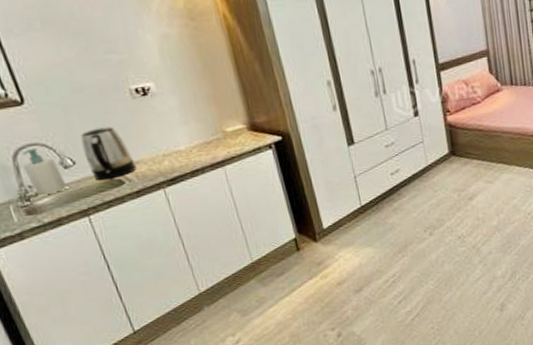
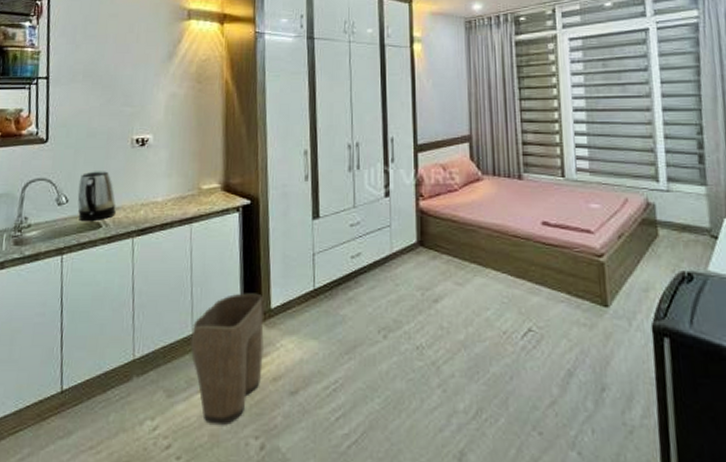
soap bottle: present [22,147,67,196] -> none [26,182,55,229]
laundry basket: none [251,218,328,327] -> present [190,293,264,425]

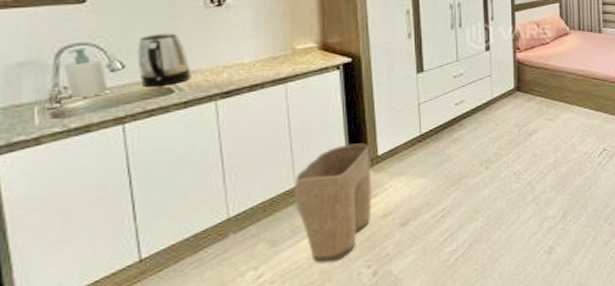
soap bottle: none [26,182,55,229] -> present [64,47,108,99]

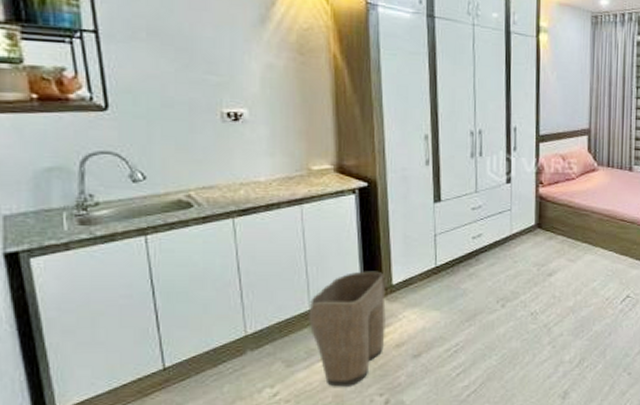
soap bottle: present [64,47,108,99] -> none [89,156,131,207]
kettle: present [137,33,191,88] -> none [157,146,209,201]

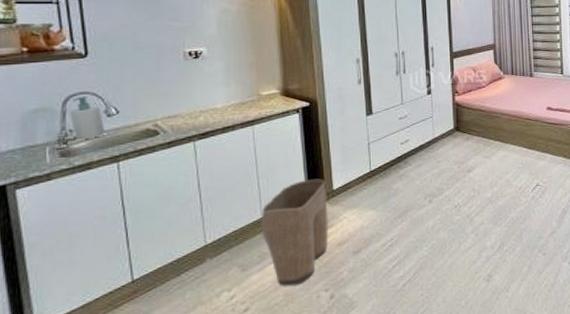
soap bottle: none [89,156,131,207] -> present [70,96,106,140]

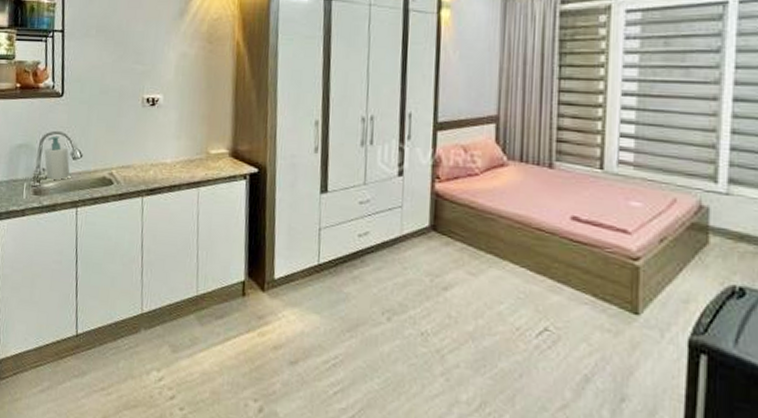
laundry basket: present [261,178,329,286] -> none [195,260,267,384]

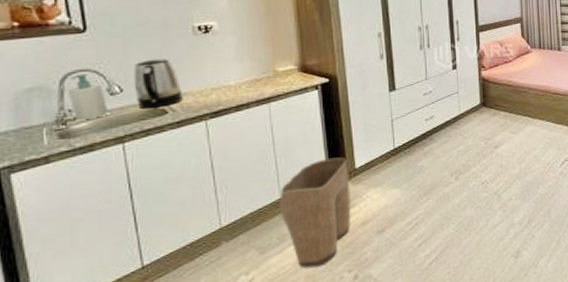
kettle: none [90,128,127,178] -> present [133,59,183,109]
laundry basket: none [195,260,267,384] -> present [279,157,351,267]

